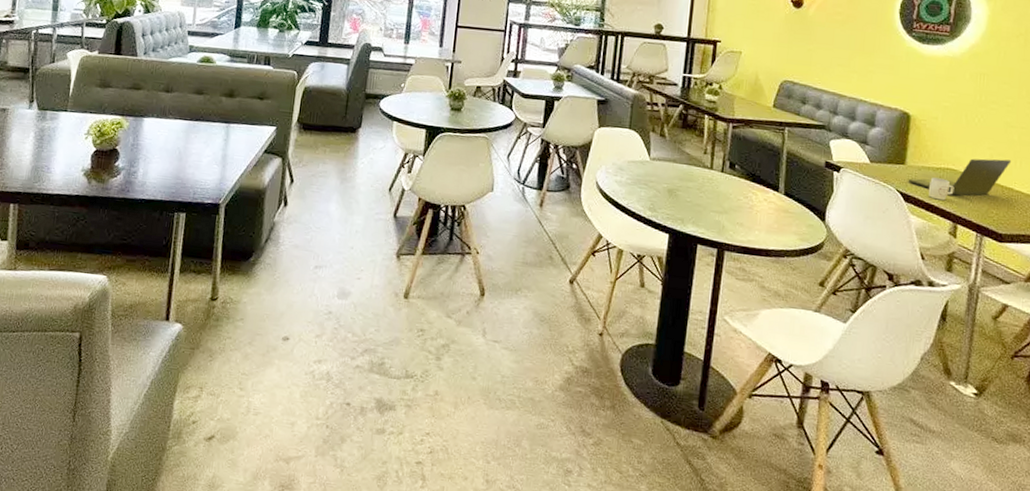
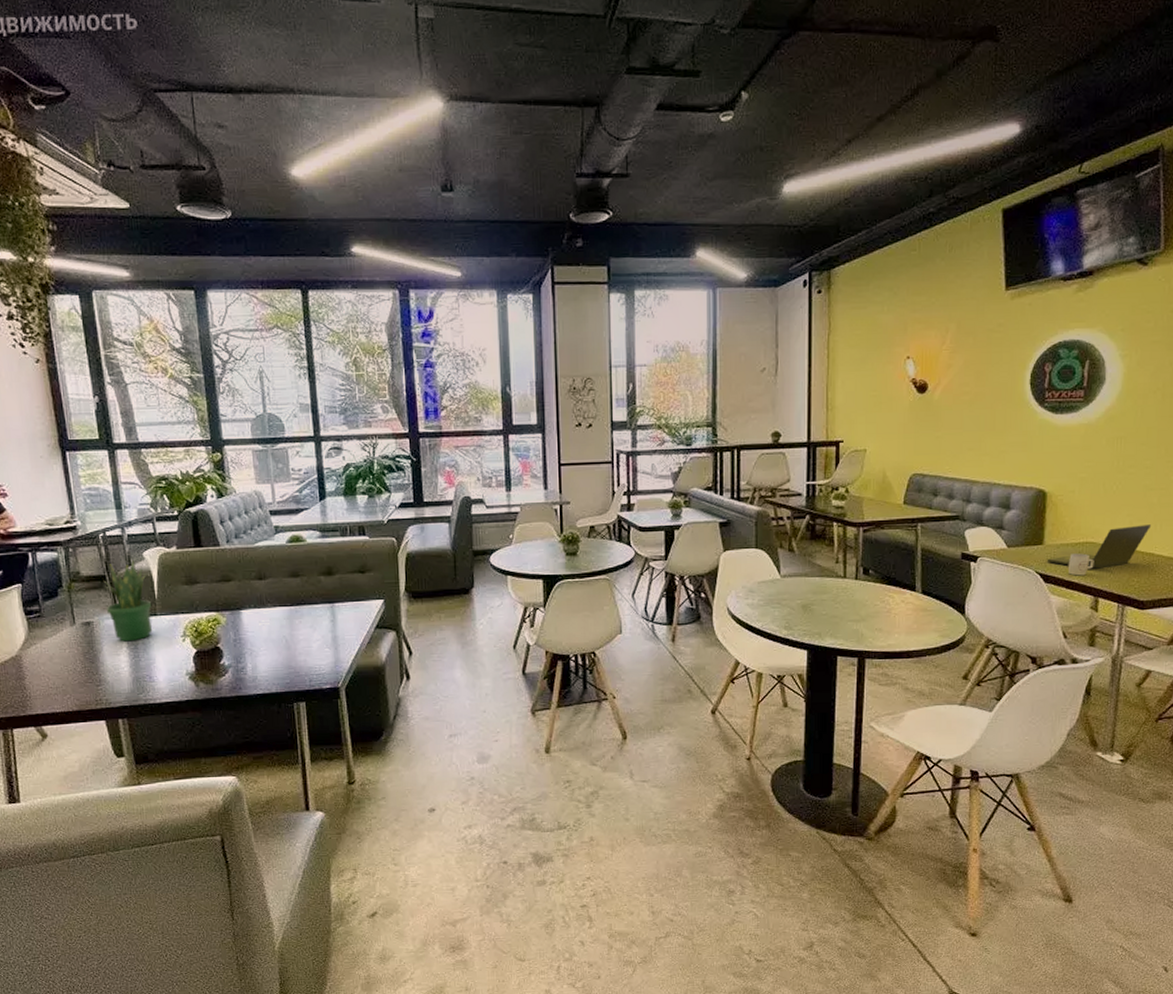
planter: none [22,58,65,132] -> present [103,560,152,642]

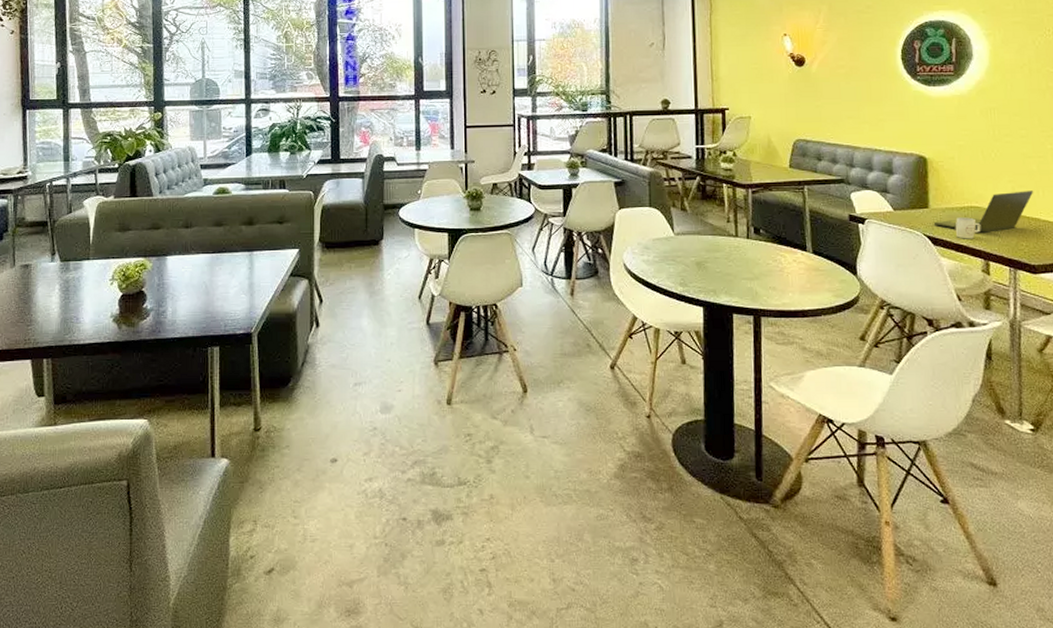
planter: present [103,560,152,642] -> none [44,208,86,284]

